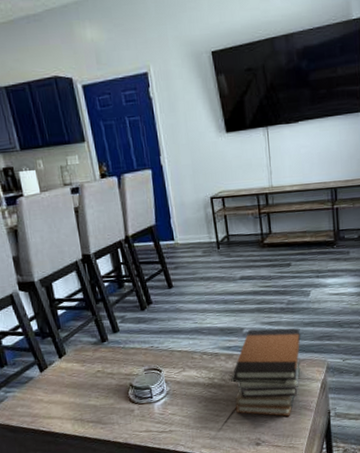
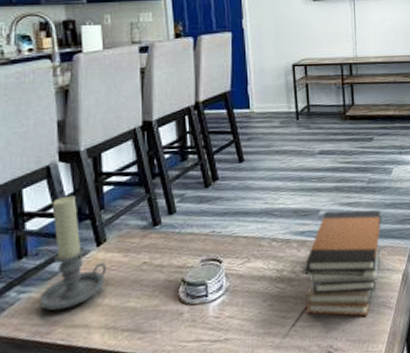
candle holder: none [19,317,70,406] -> present [39,195,106,311]

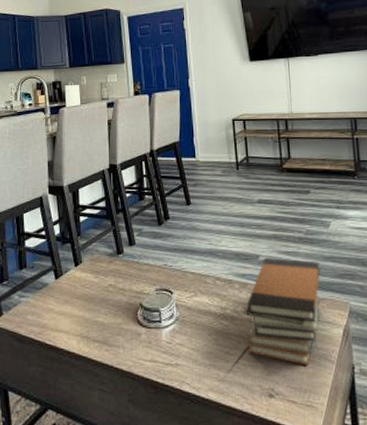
candle holder: present [39,195,106,311] -> none [34,222,82,316]

